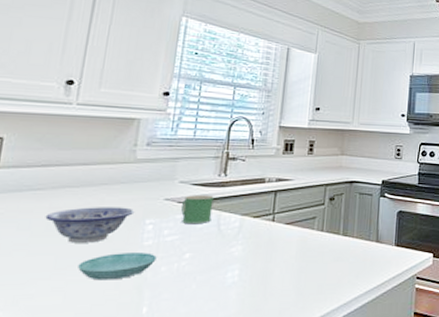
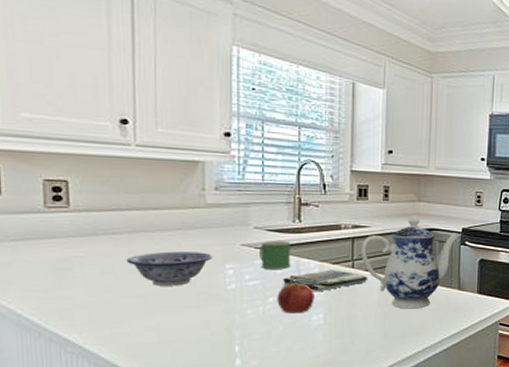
saucer: present [78,252,157,281] -> none [167,296,241,321]
apple: none [193,235,232,270] -> present [277,280,315,314]
dish towel: none [201,223,288,247] -> present [283,269,368,292]
teapot: none [282,168,380,264] -> present [360,215,460,309]

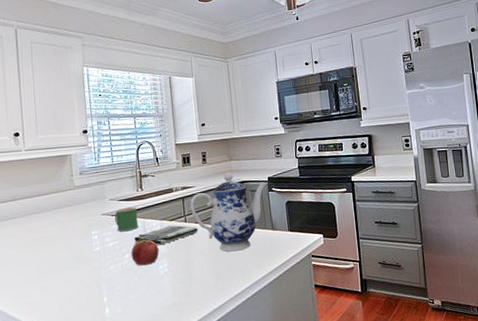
bowl: present [126,251,214,286] -> none [23,224,83,255]

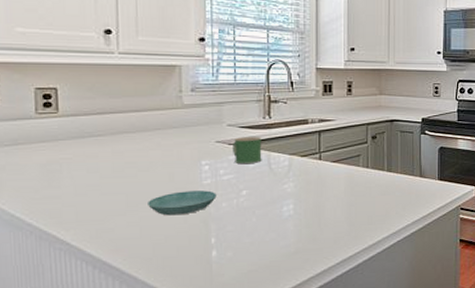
saucer: none [53,256,105,280] -> present [148,190,217,216]
apple: present [131,238,159,266] -> none [250,173,285,205]
dish towel: present [134,225,199,246] -> none [255,162,335,184]
teapot: present [190,172,267,252] -> none [327,108,420,197]

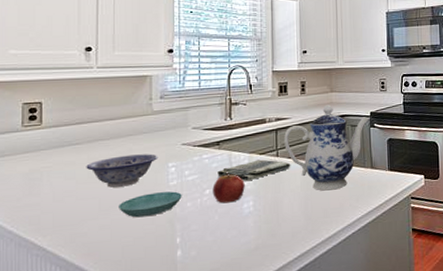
bowl: none [110,150,190,183] -> present [86,153,158,188]
mug: present [232,137,262,165] -> none [196,137,224,165]
apple: none [250,173,285,205] -> present [212,172,245,204]
dish towel: none [255,162,335,184] -> present [217,159,291,182]
teapot: none [327,108,420,197] -> present [283,104,369,191]

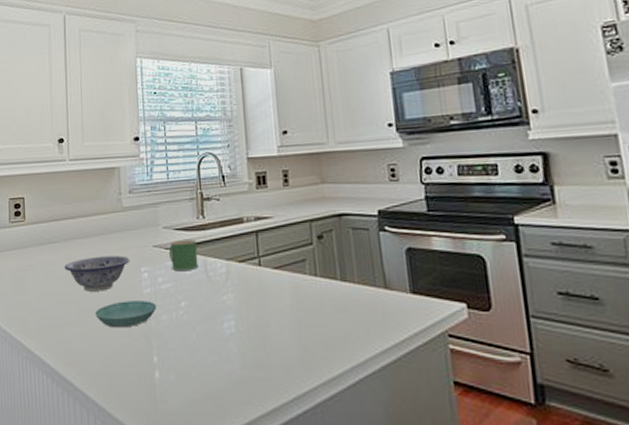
mug: none [196,137,224,165] -> present [168,240,199,272]
apple: present [212,172,245,204] -> none [188,282,224,320]
dish towel: present [217,159,291,182] -> none [192,268,277,295]
teapot: present [283,104,369,191] -> none [265,200,376,315]

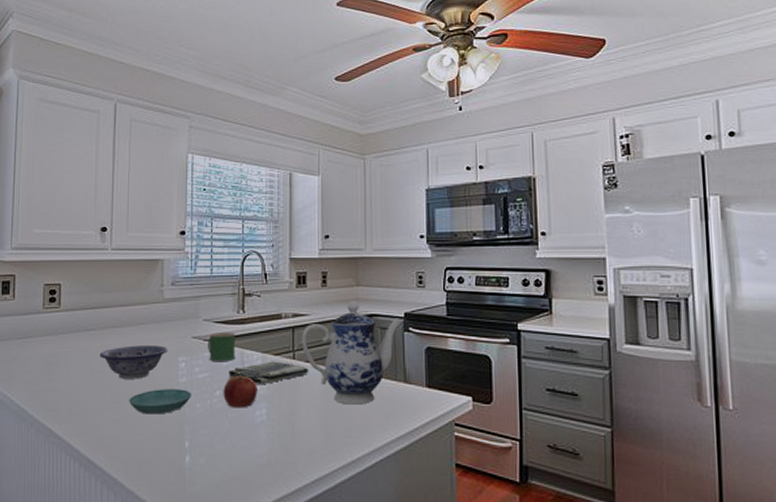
apple: none [188,282,224,320] -> present [223,372,258,408]
dish towel: none [192,268,277,295] -> present [229,361,309,385]
teapot: none [265,200,376,315] -> present [301,301,402,405]

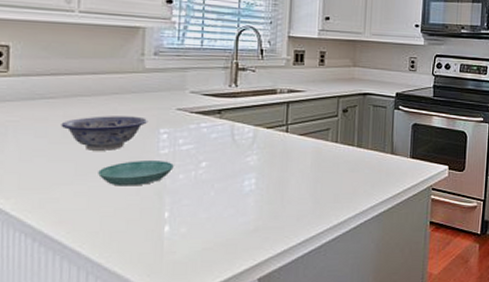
mug: present [207,333,235,362] -> none [193,105,226,134]
apple: present [223,372,258,408] -> none [209,144,248,179]
dish towel: present [229,361,309,385] -> none [216,134,302,157]
teapot: present [301,301,402,405] -> none [295,80,394,174]

